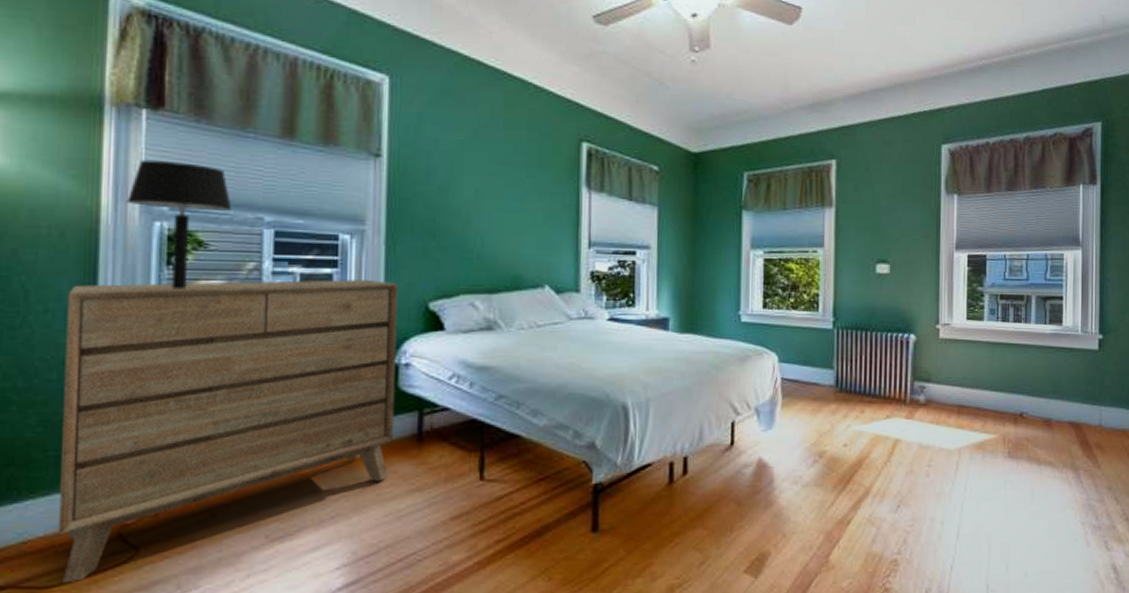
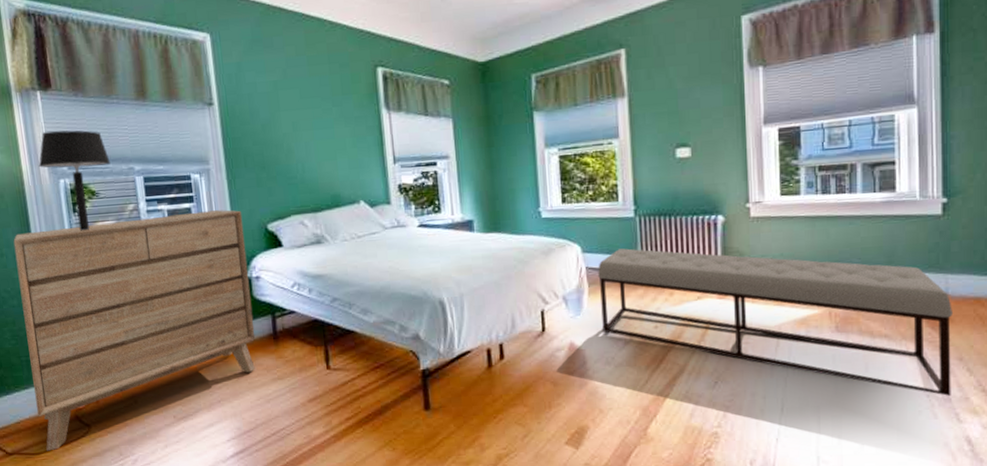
bench: none [793,361,1105,524] -> present [598,248,954,396]

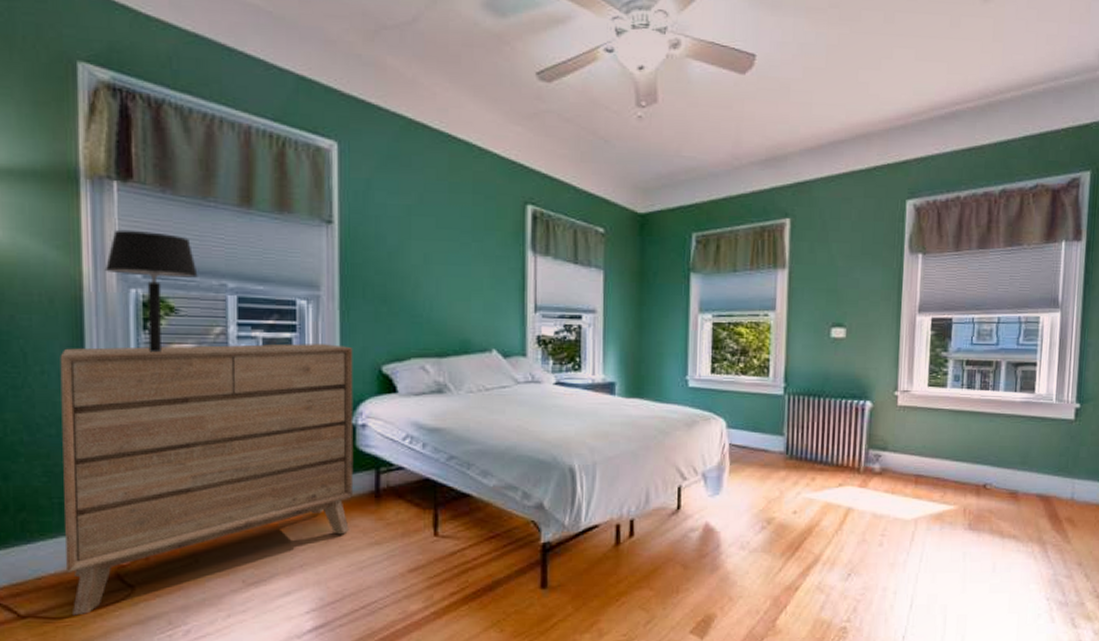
bench: present [598,248,954,396] -> none [740,427,1077,600]

